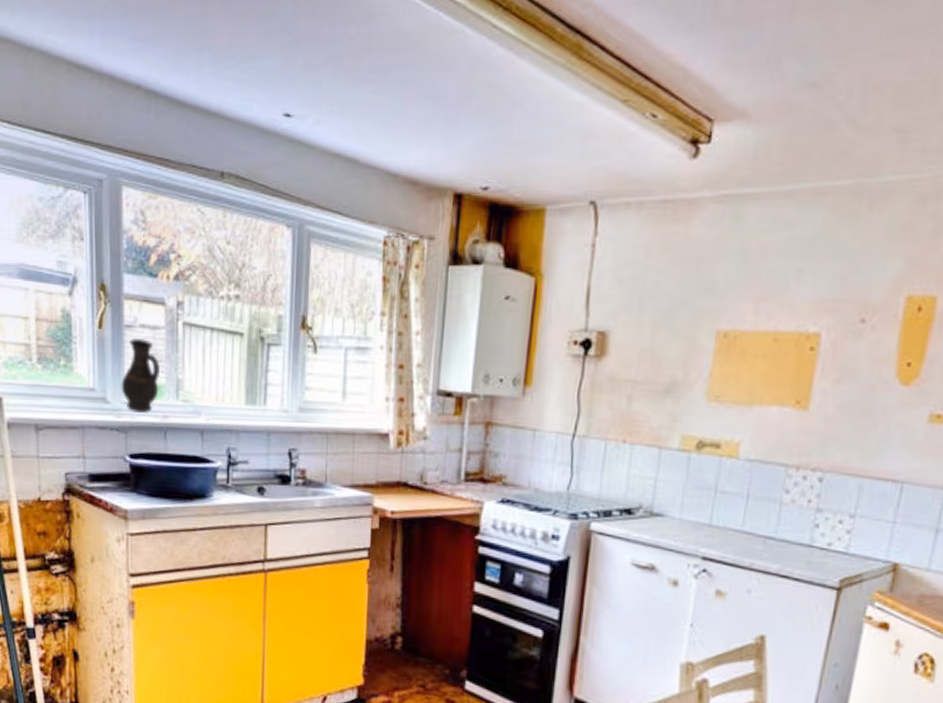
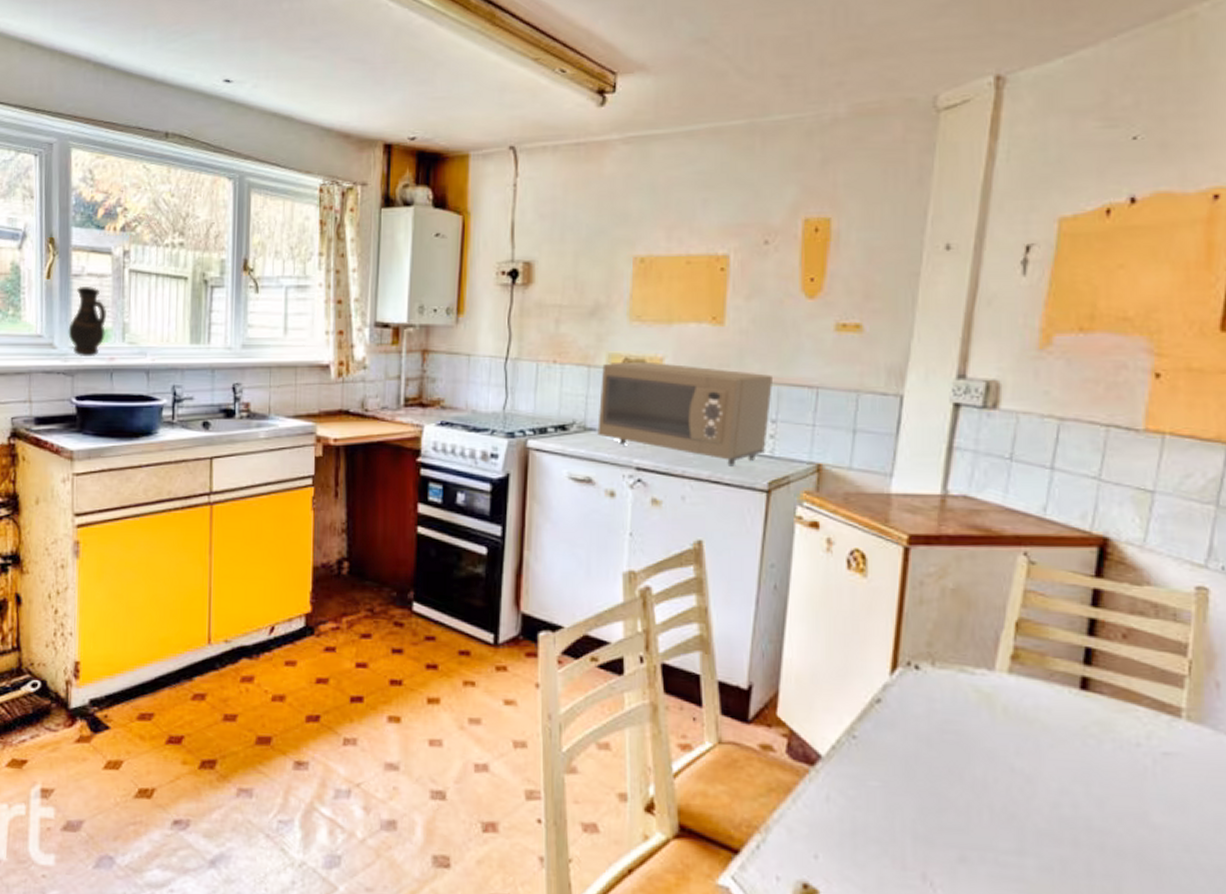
microwave: none [664,445,855,561] -> present [597,361,772,467]

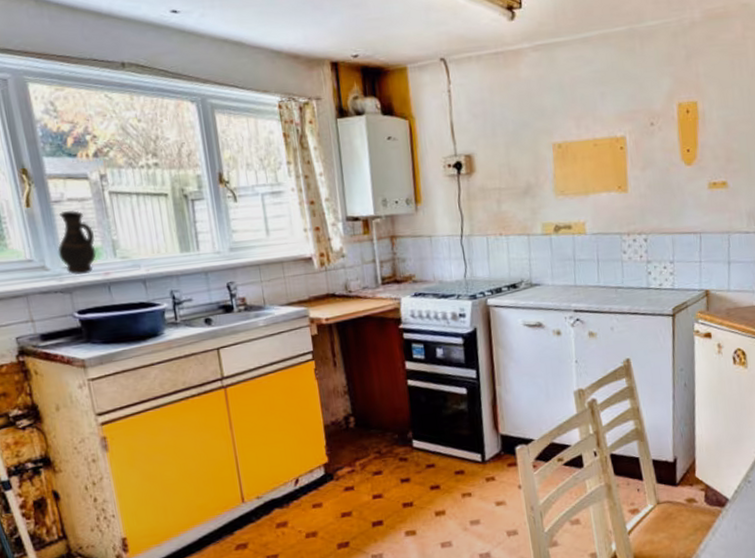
microwave: present [597,361,772,467] -> none [539,226,668,300]

